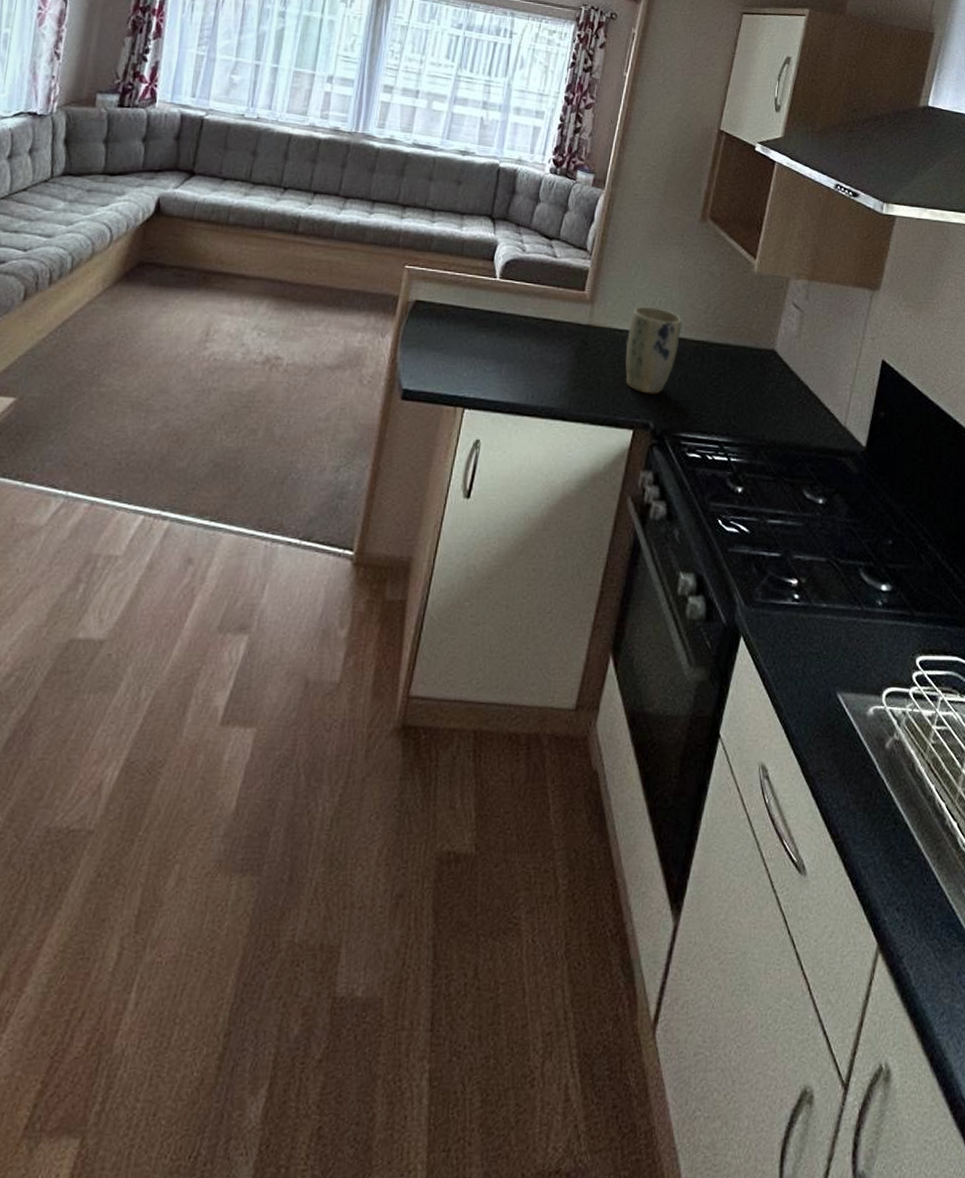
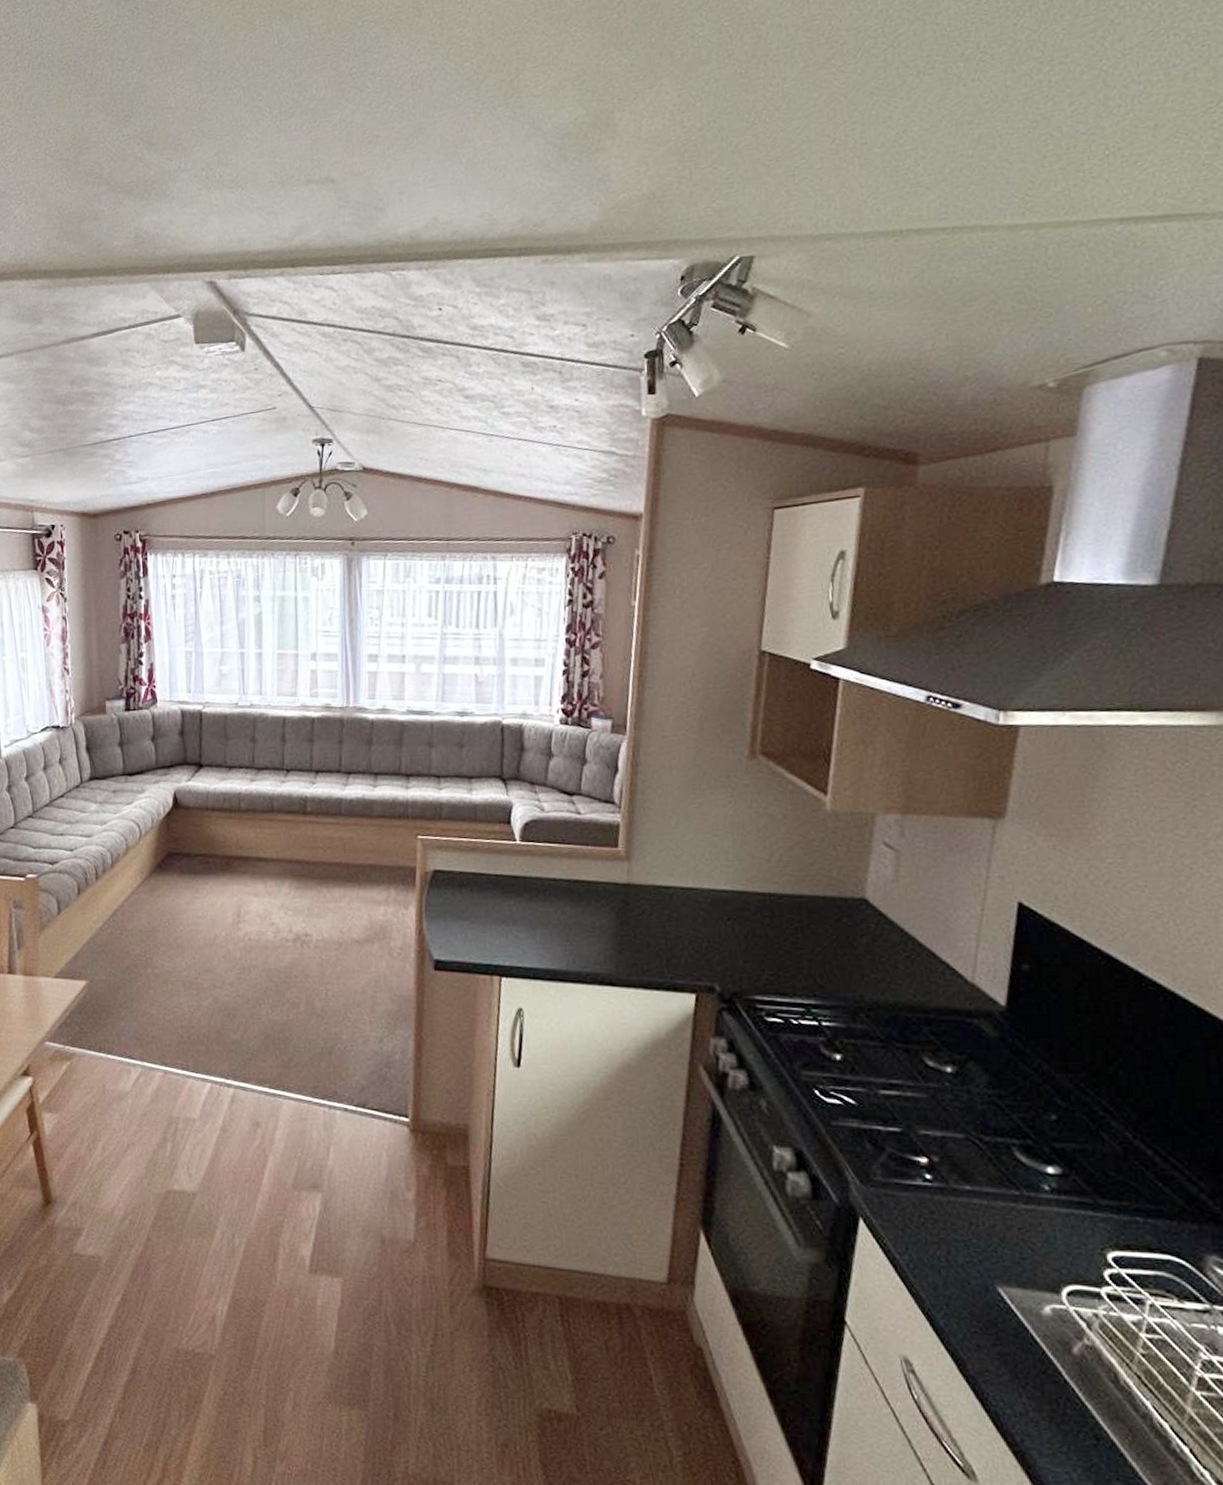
plant pot: present [625,306,682,394] -> none [675,859,741,955]

